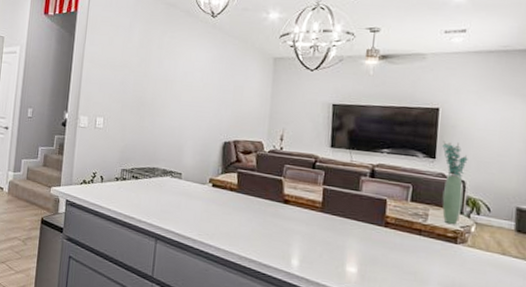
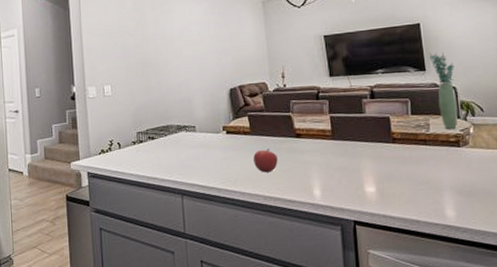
fruit: none [235,209,261,233] -> present [253,149,278,173]

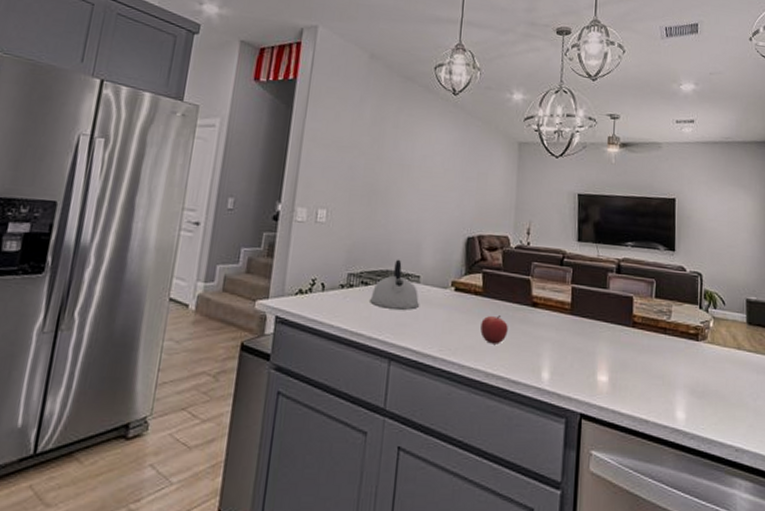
kettle: none [158,115,198,155] -> present [370,259,419,310]
vase: present [429,52,458,130] -> none [680,232,703,321]

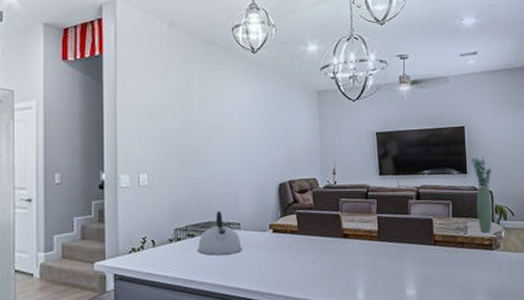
fruit: present [480,315,508,345] -> none [299,249,324,275]
vase: none [680,232,703,321] -> present [471,156,493,233]

